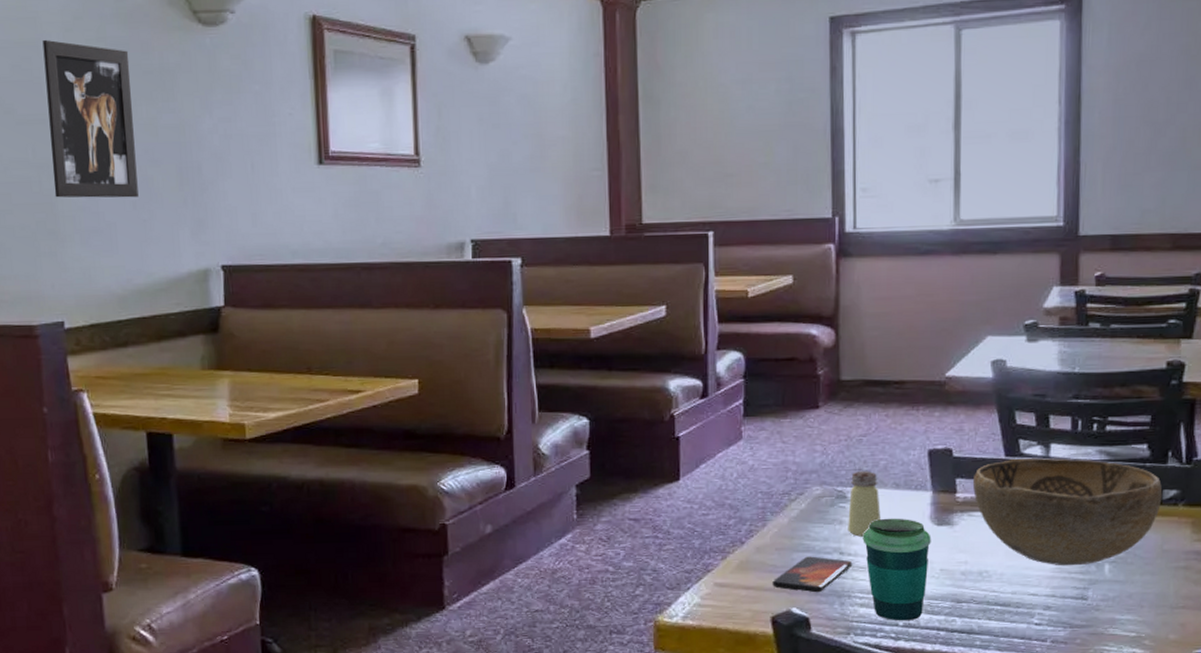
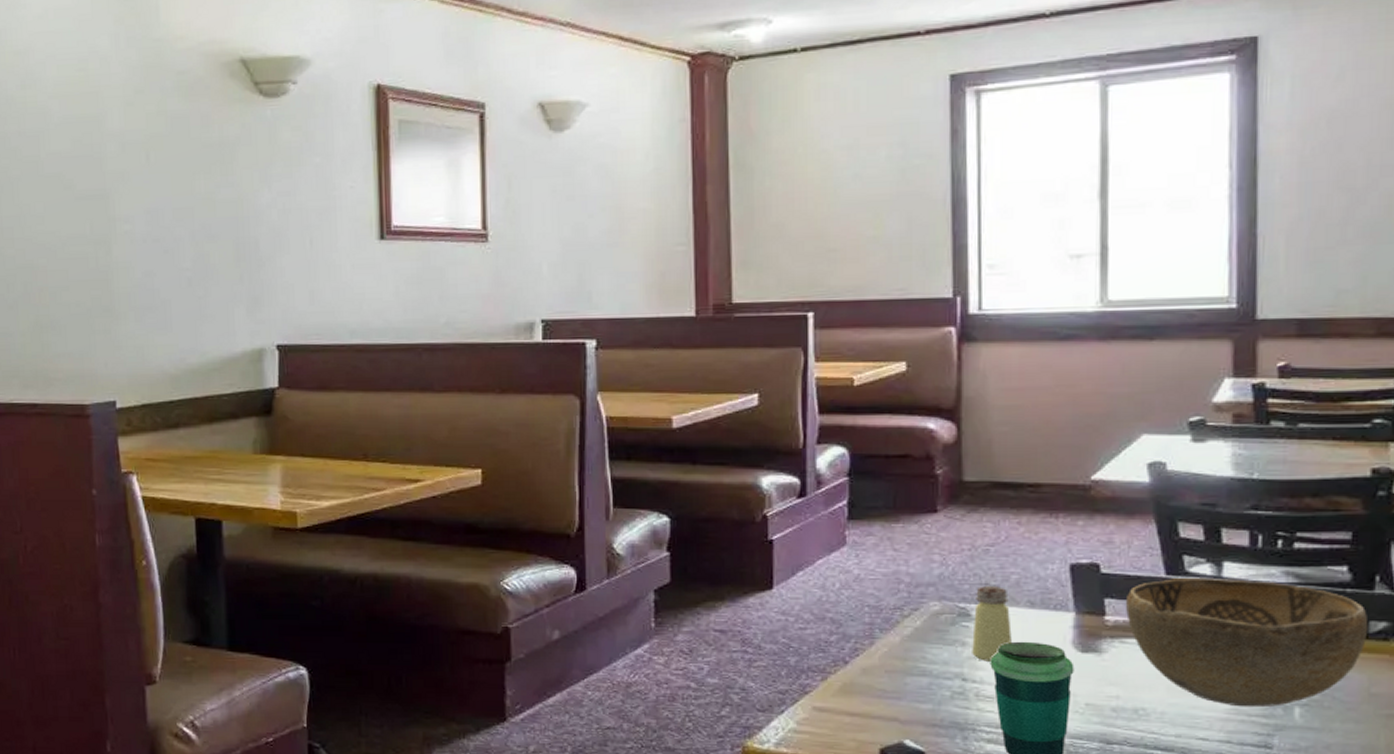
wall art: present [42,39,139,198] -> none [104,114,194,275]
smartphone: present [772,556,853,593] -> none [881,681,978,724]

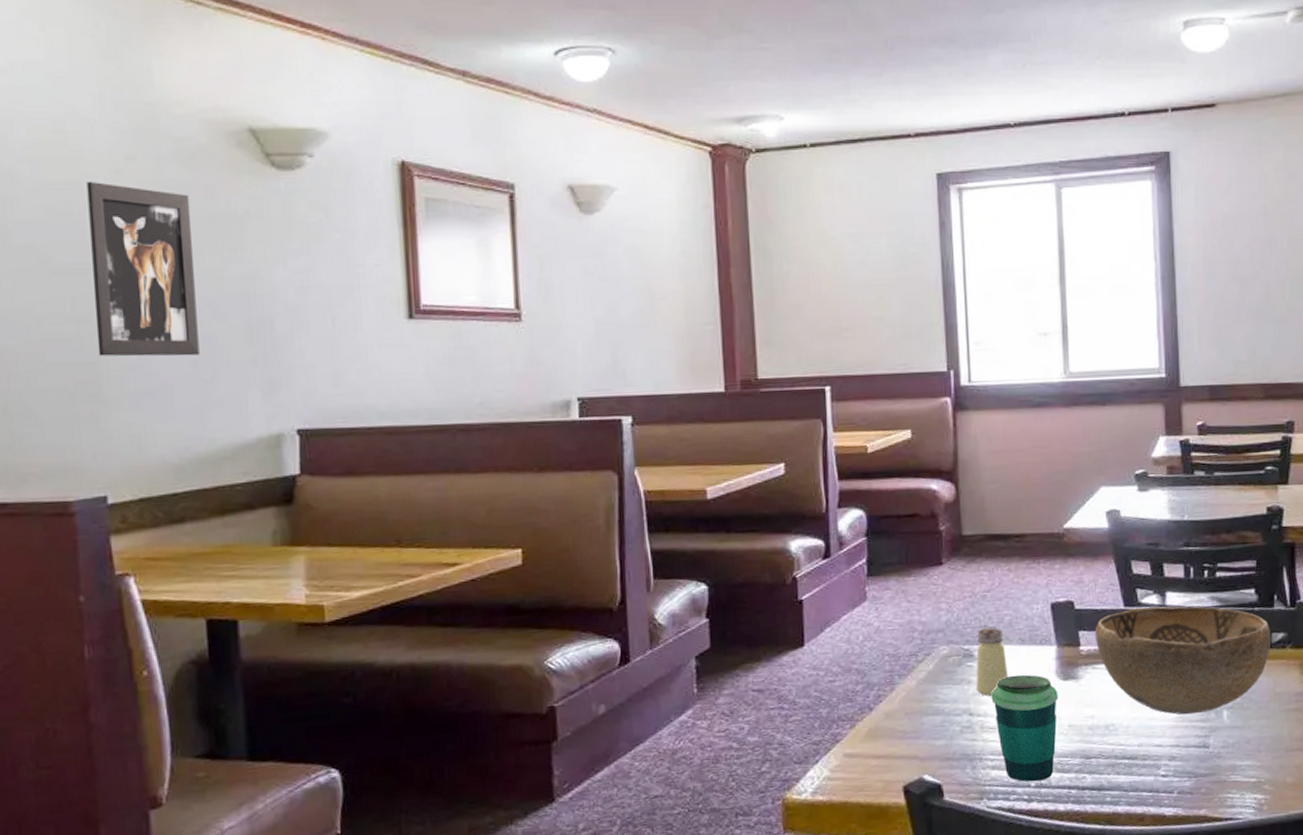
wall art: none [104,114,194,275] -> present [86,181,200,357]

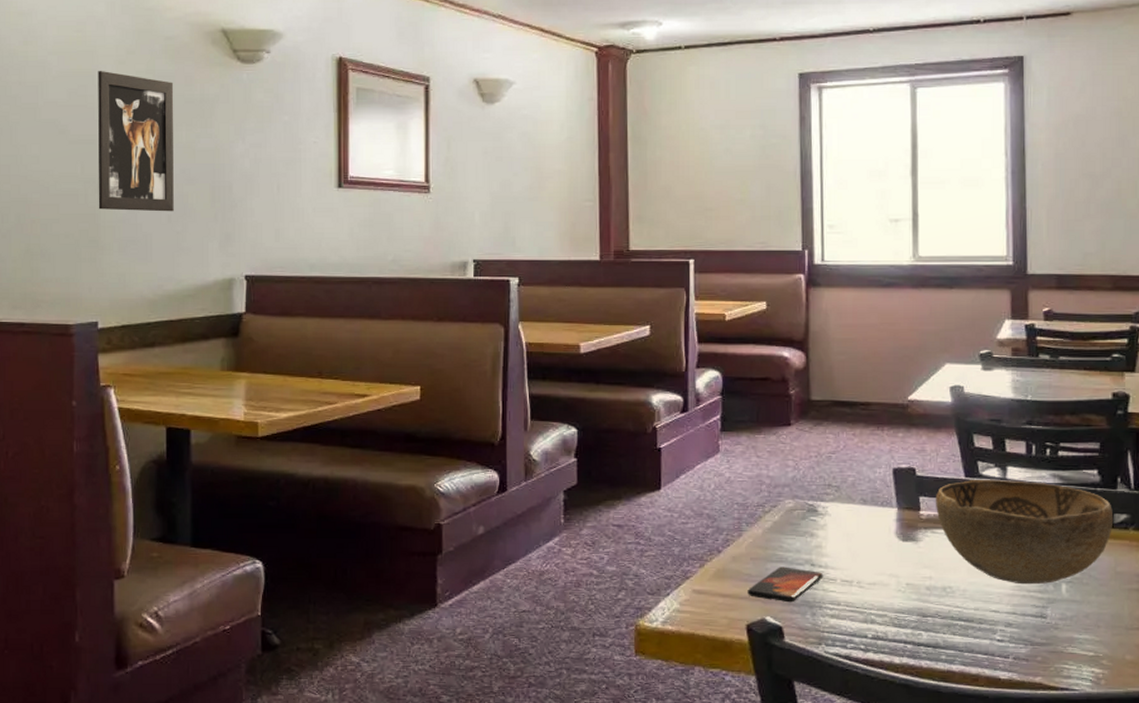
smartphone: none [903,719,983,758] -> present [747,567,823,603]
saltshaker: present [976,627,1008,696] -> none [818,486,849,549]
cup: present [991,674,1058,782] -> none [832,532,897,633]

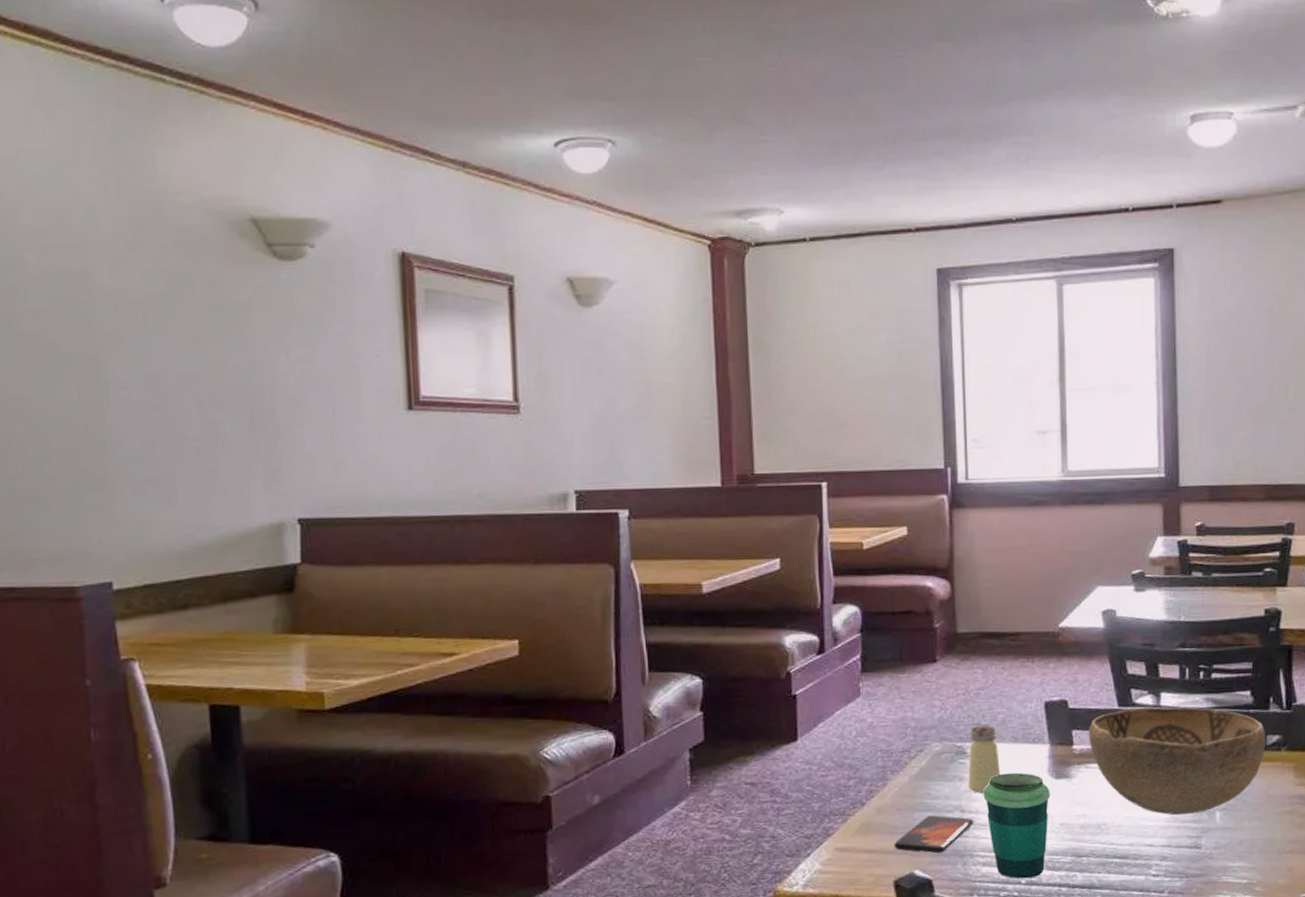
wall art: present [98,70,174,212] -> none [91,269,203,445]
saltshaker: none [818,486,849,549] -> present [968,725,1000,793]
cup: none [832,532,897,633] -> present [983,772,1050,879]

